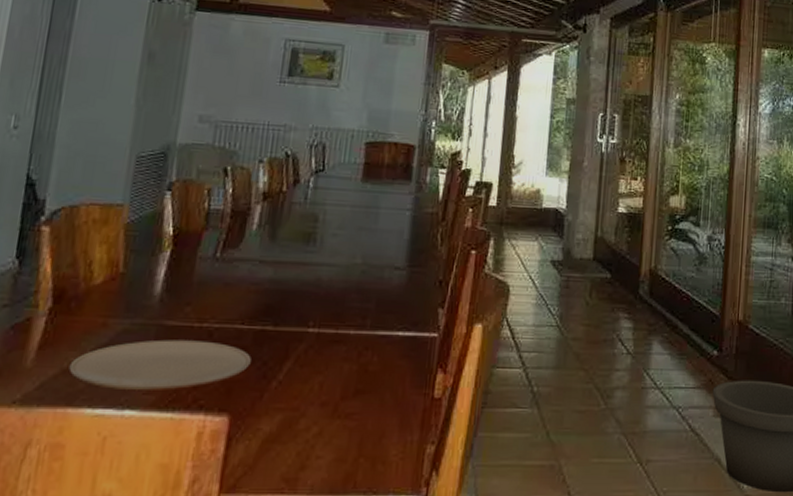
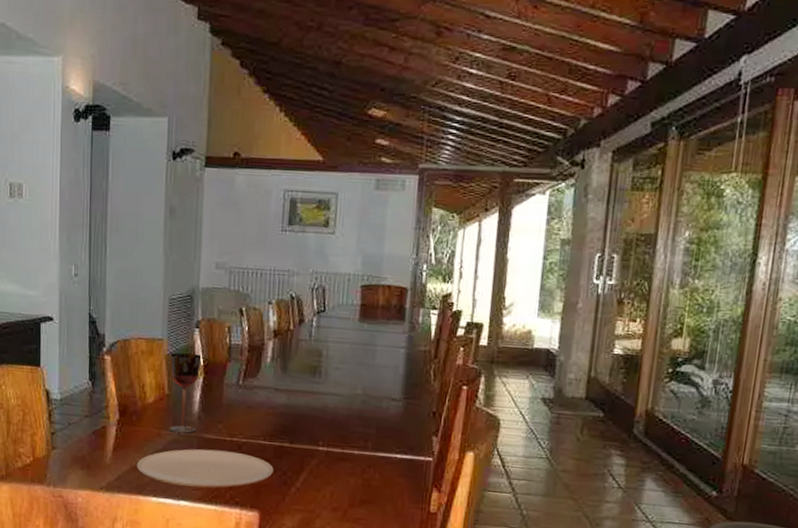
wineglass: none [118,221,172,321] -> present [168,353,202,433]

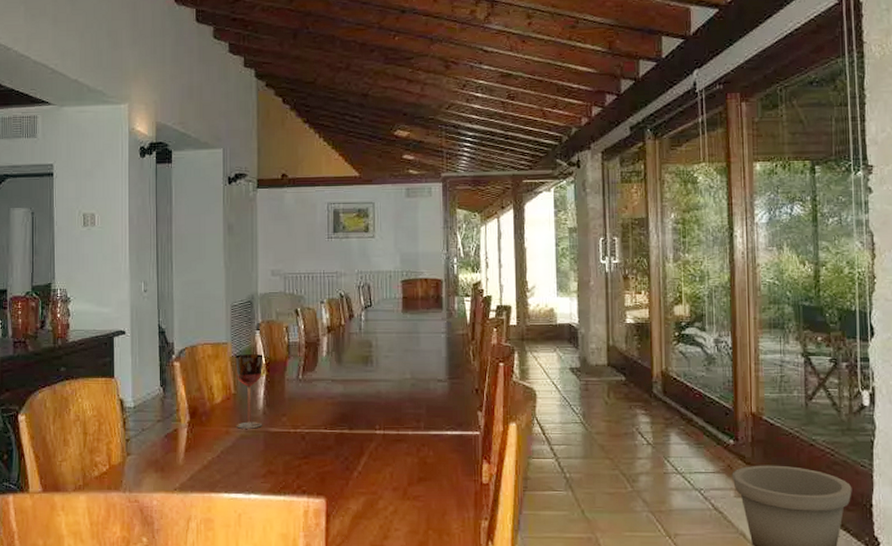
plate: present [137,449,273,488] -> none [208,442,336,480]

